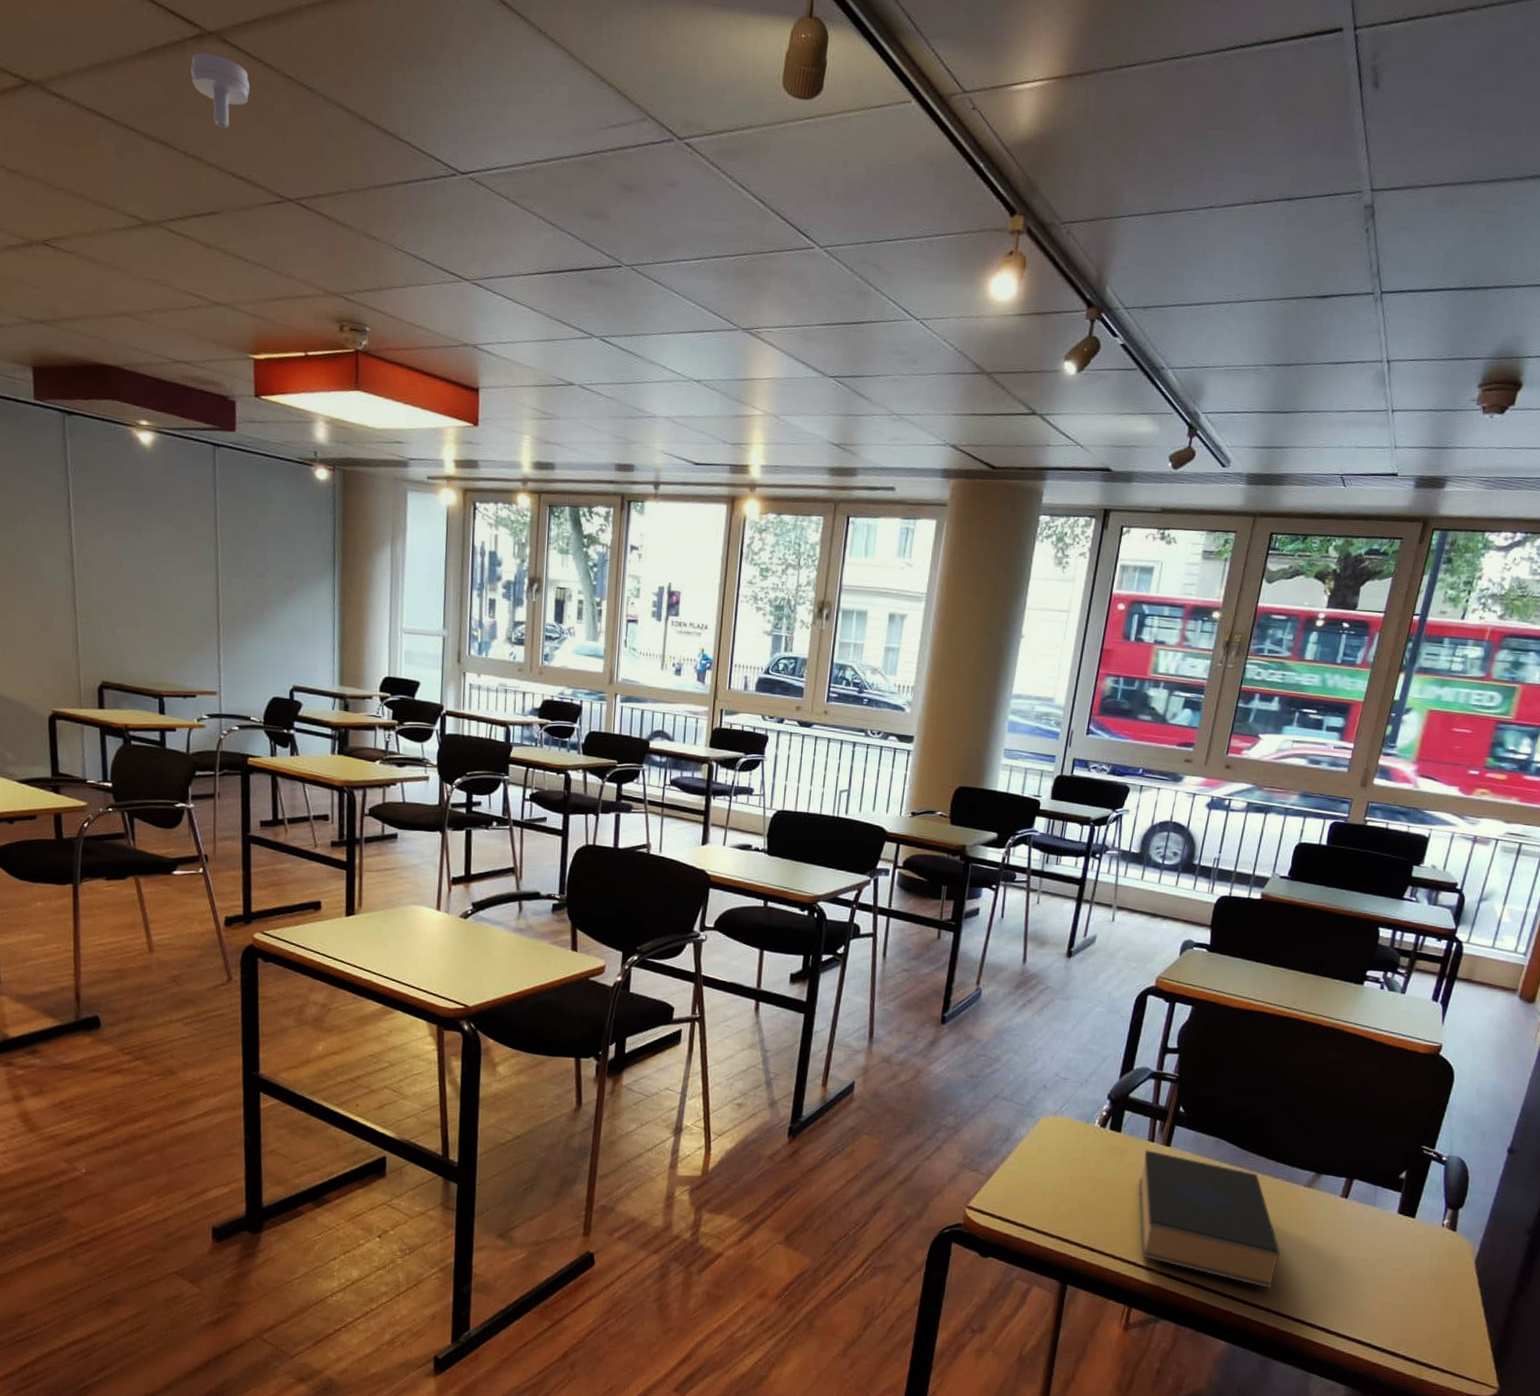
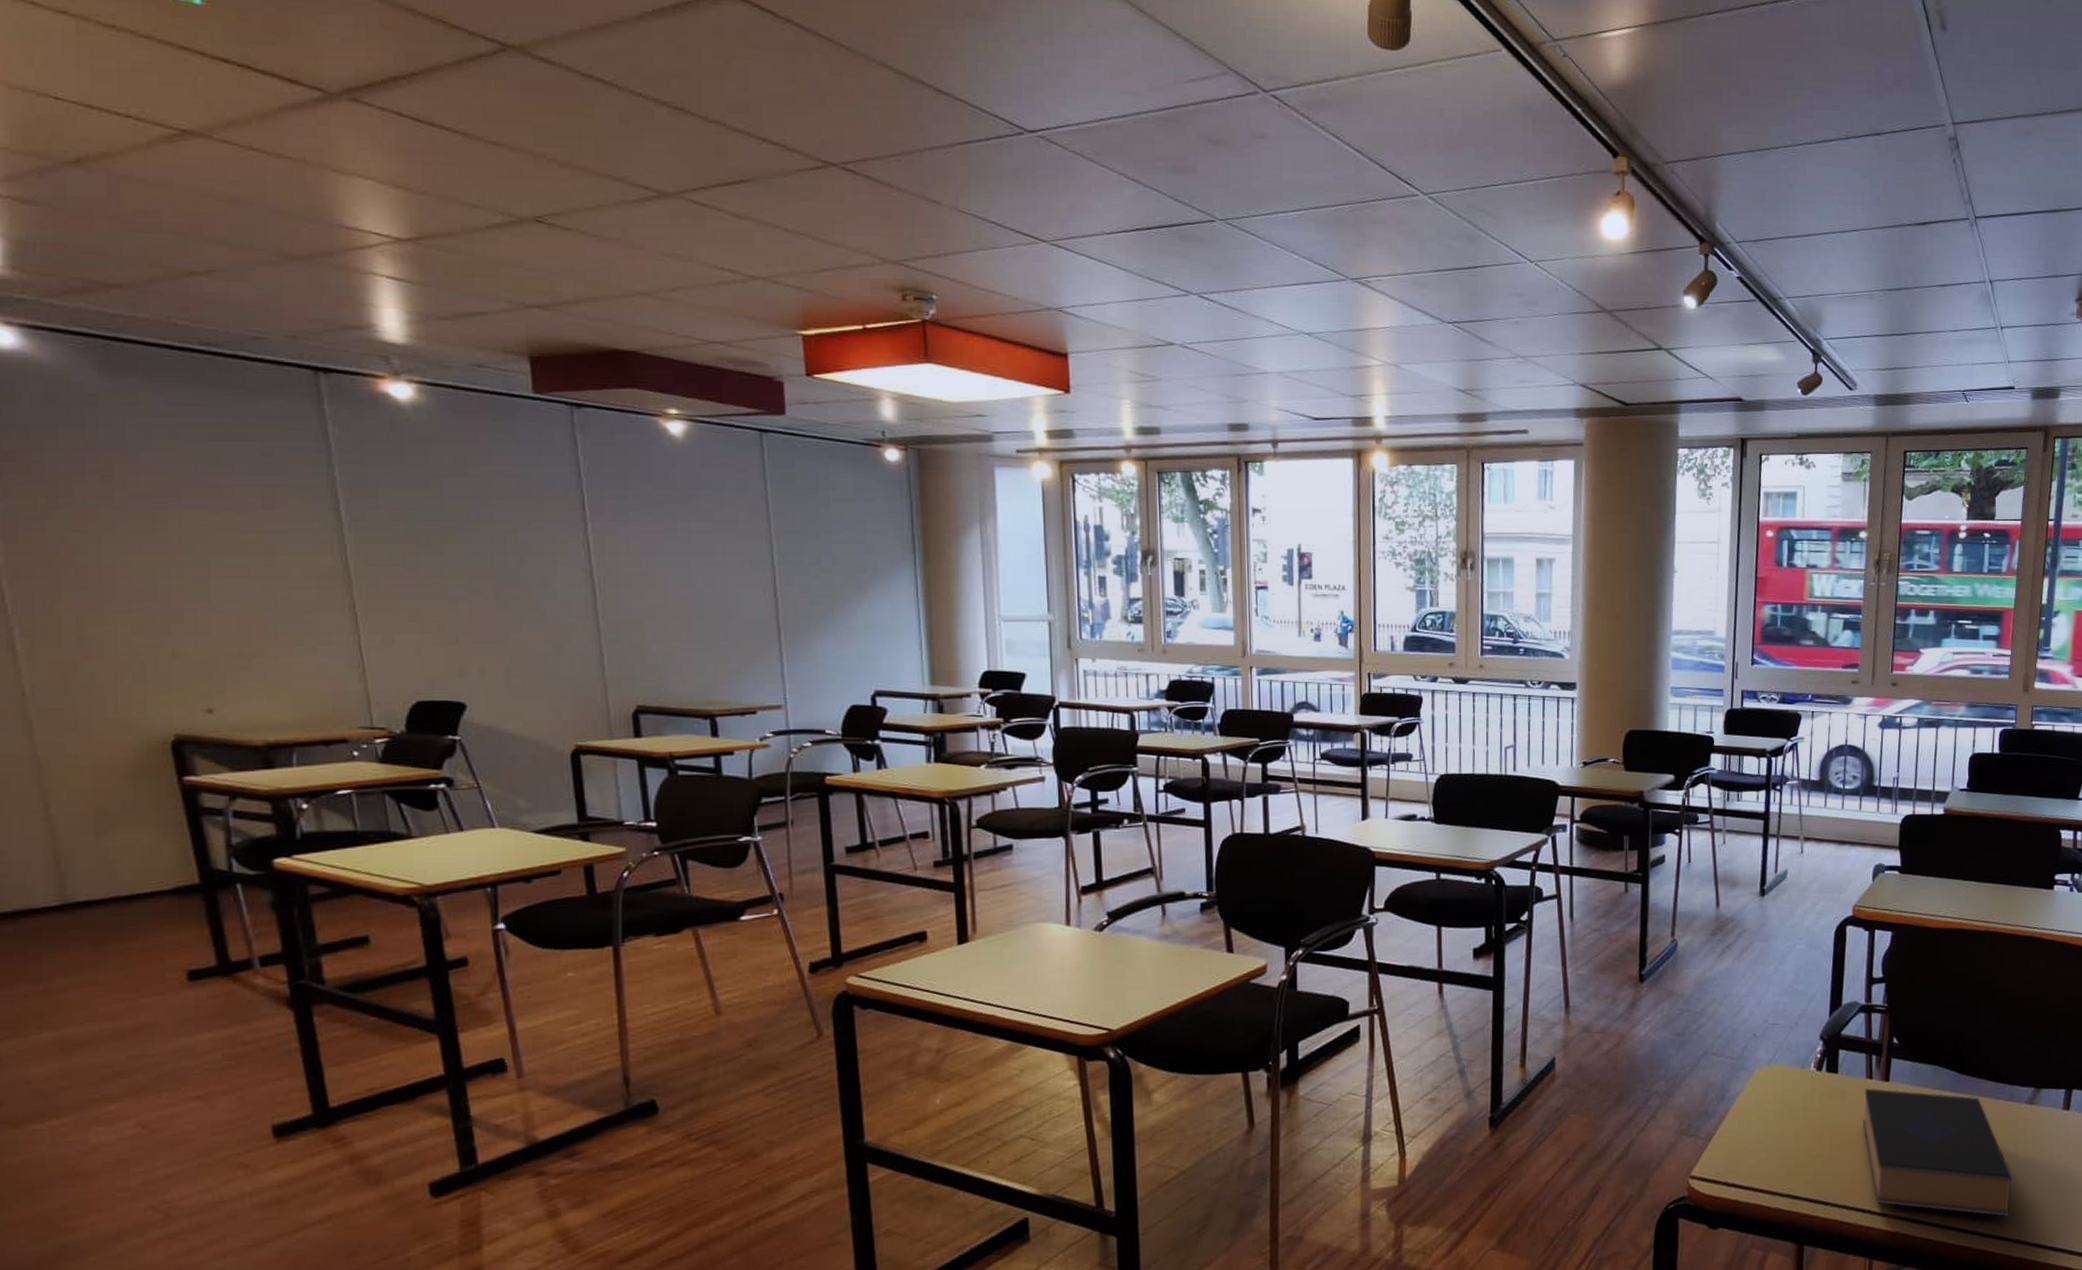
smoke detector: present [190,52,250,128] -> none [706,13,778,91]

